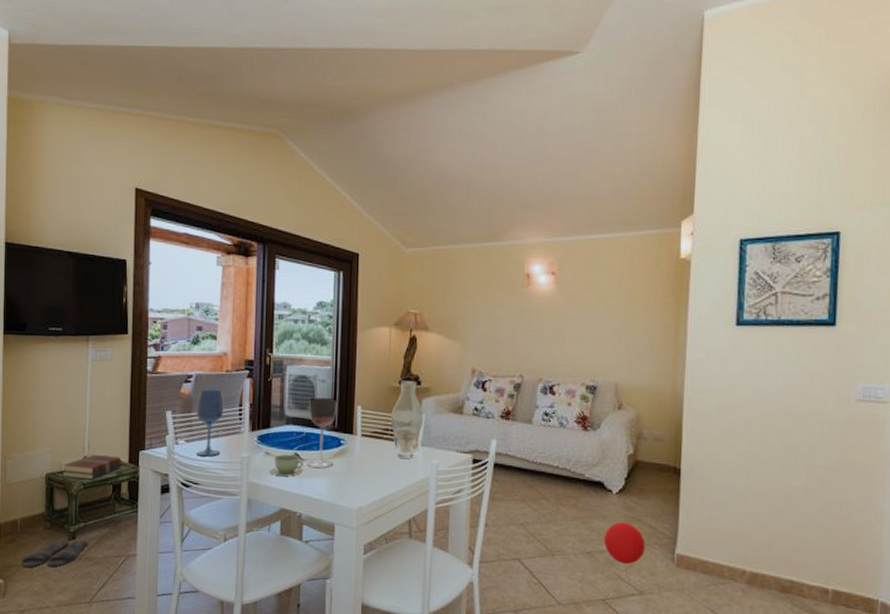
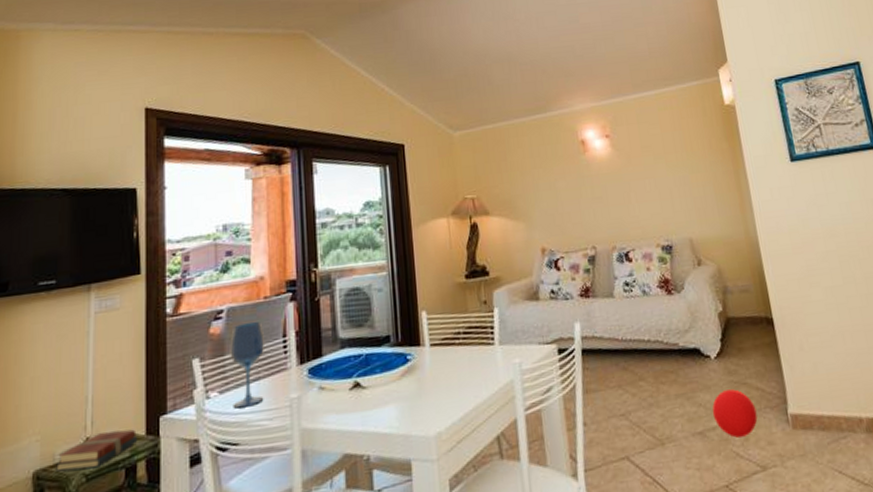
teacup: present [270,454,303,476] -> none [326,383,366,414]
wineglass: present [307,398,338,469] -> none [365,308,401,396]
vase: present [391,380,424,459] -> none [460,272,498,365]

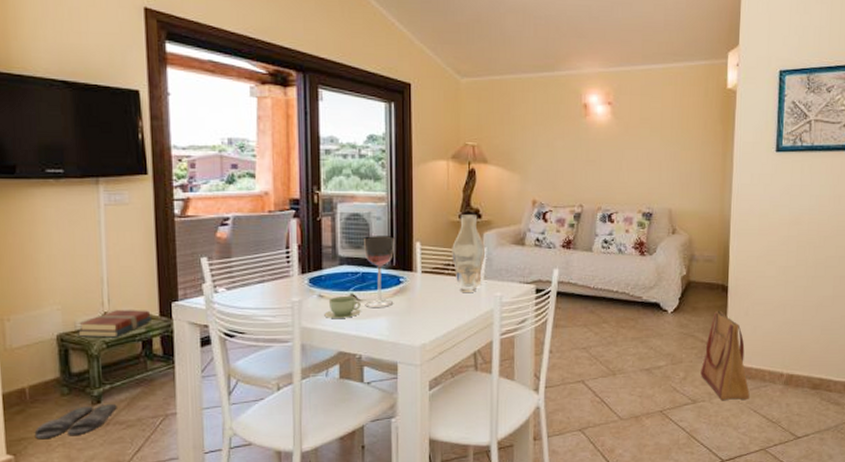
wineglass: present [230,322,264,409] -> none [236,232,268,304]
teacup: none [326,383,366,414] -> present [324,295,361,318]
wineglass: none [365,308,401,396] -> present [364,236,395,308]
vase: none [460,272,498,365] -> present [452,213,486,293]
ball: present [712,389,758,438] -> none [660,339,698,376]
shopping bag: none [762,348,830,462] -> present [700,310,750,400]

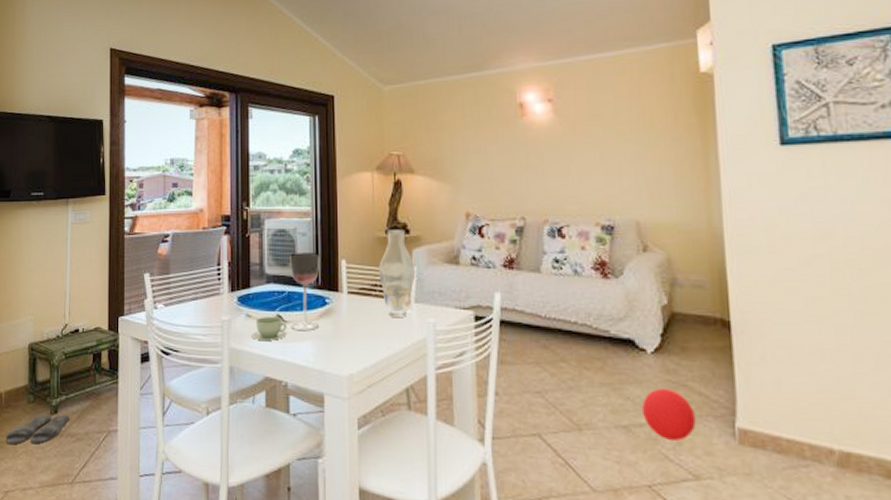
books: present [78,309,153,338] -> none [44,321,103,349]
ball: none [660,339,698,376] -> present [641,388,696,441]
shopping bag: present [700,310,750,400] -> none [702,352,783,483]

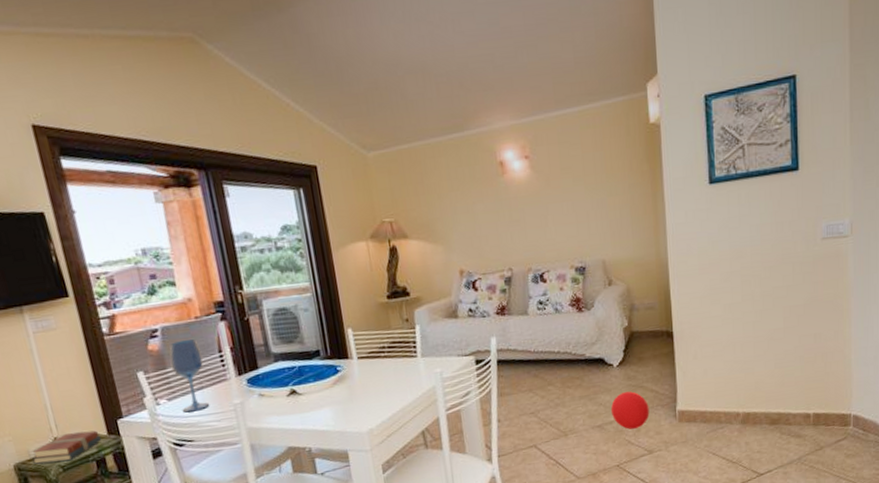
books: none [44,321,103,349] -> present [32,430,102,464]
wineglass: none [174,249,201,321] -> present [169,339,209,413]
teacup: present [251,316,287,341] -> none [267,390,304,416]
wineglass: present [290,253,320,332] -> none [294,325,334,401]
vase: present [379,228,416,318] -> none [384,292,420,374]

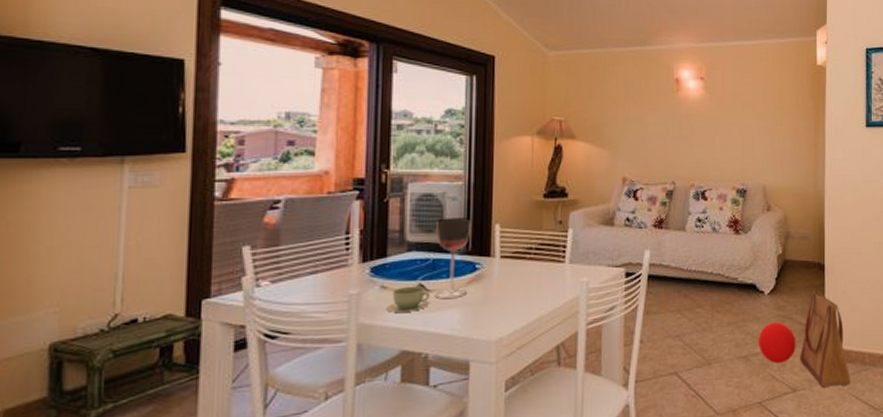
books: present [32,430,102,464] -> none [78,310,176,345]
wineglass: present [169,339,209,413] -> none [285,216,325,299]
teacup: none [267,390,304,416] -> present [386,285,430,312]
wineglass: none [294,325,334,401] -> present [434,218,472,300]
shopping bag: none [654,357,707,447] -> present [800,290,851,387]

